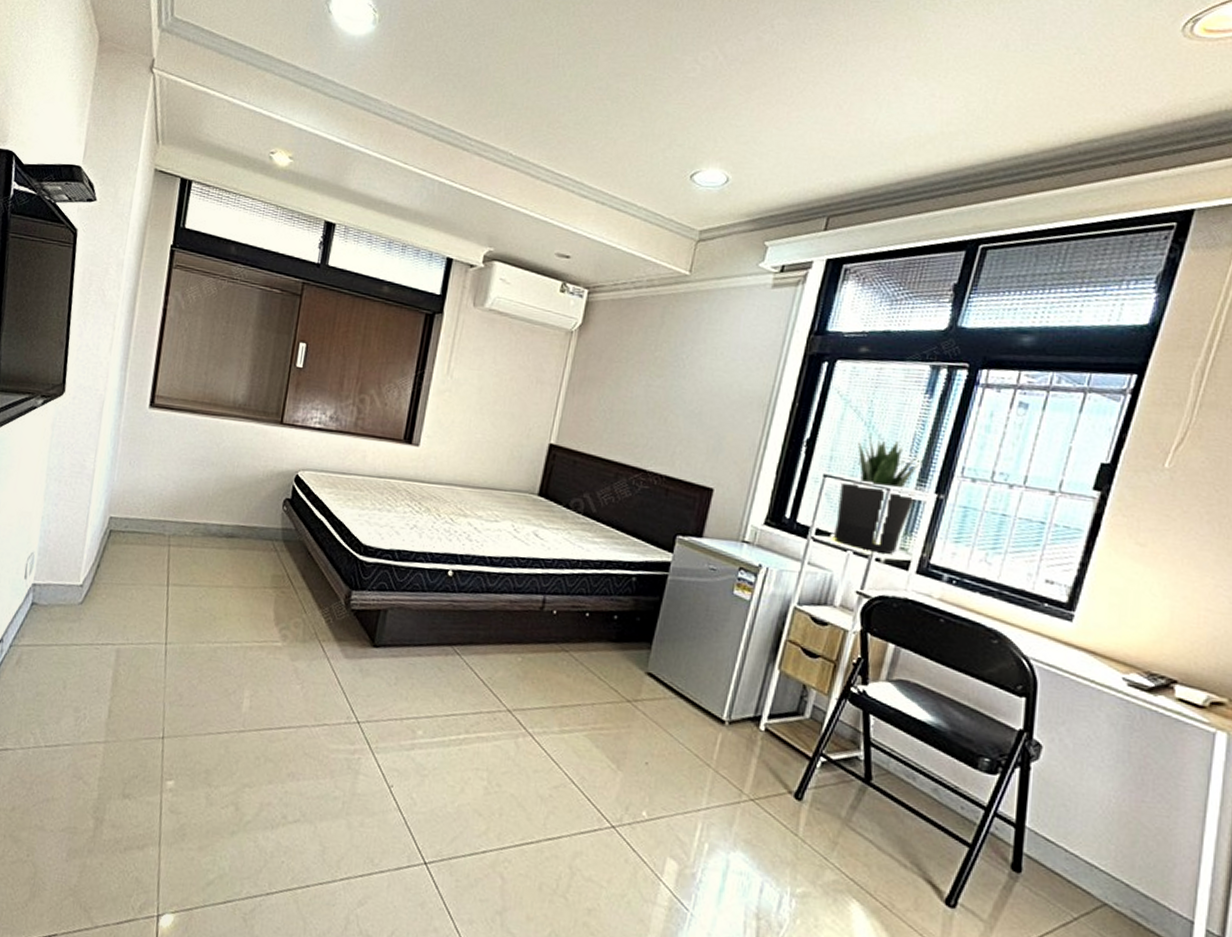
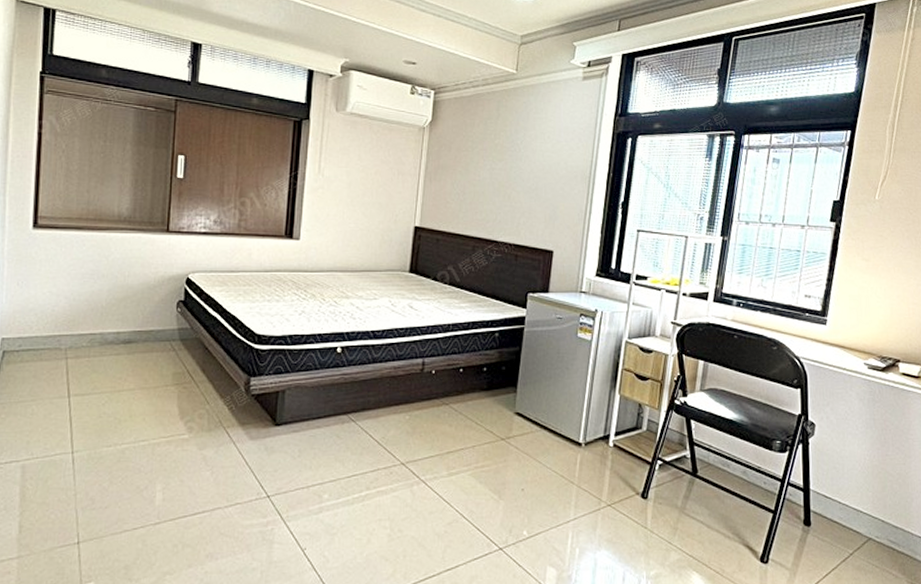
planter: present [833,434,921,554] -> none [649,193,708,288]

